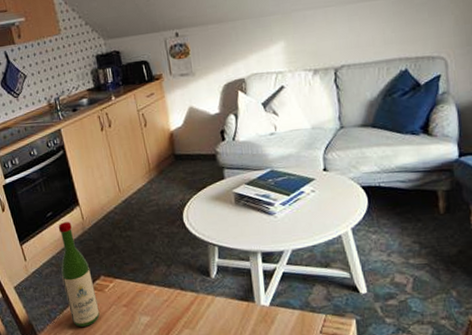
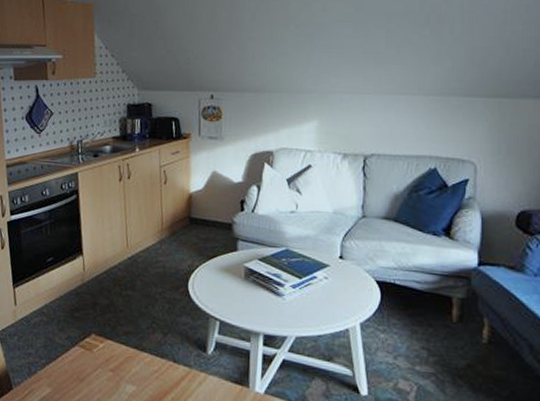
wine bottle: present [58,222,100,327] -> none [50,270,84,387]

